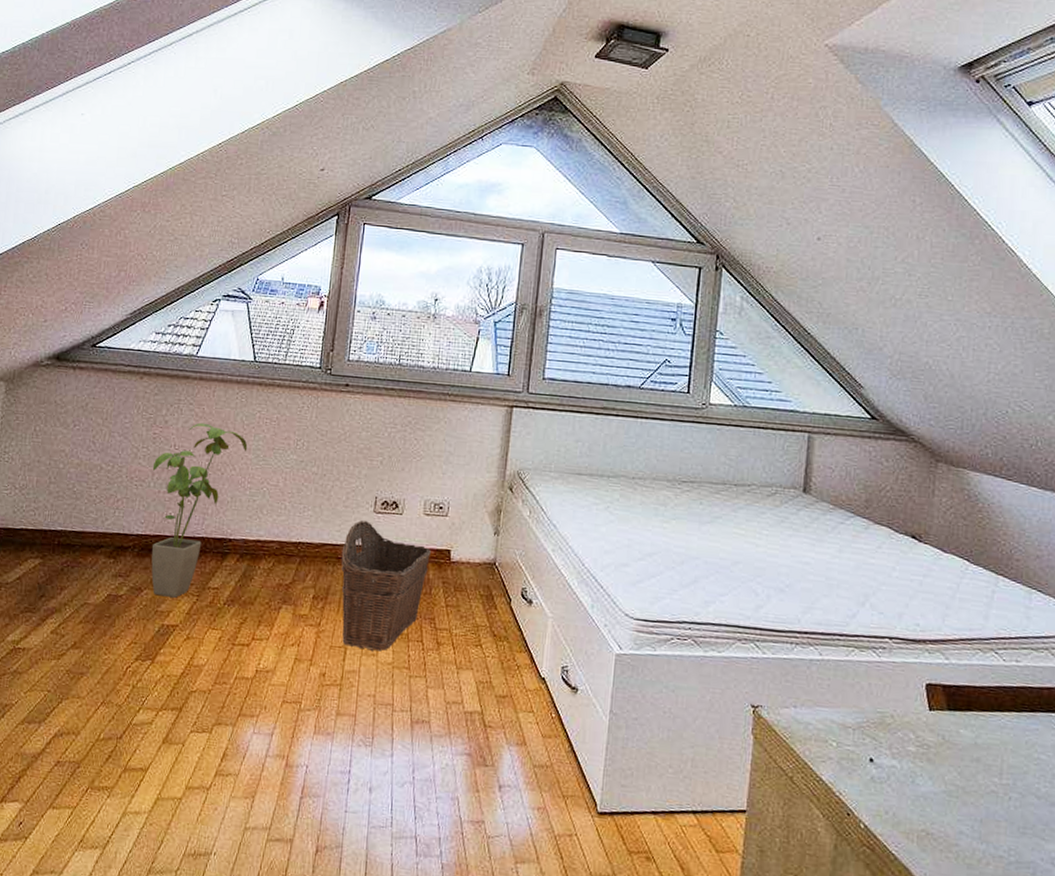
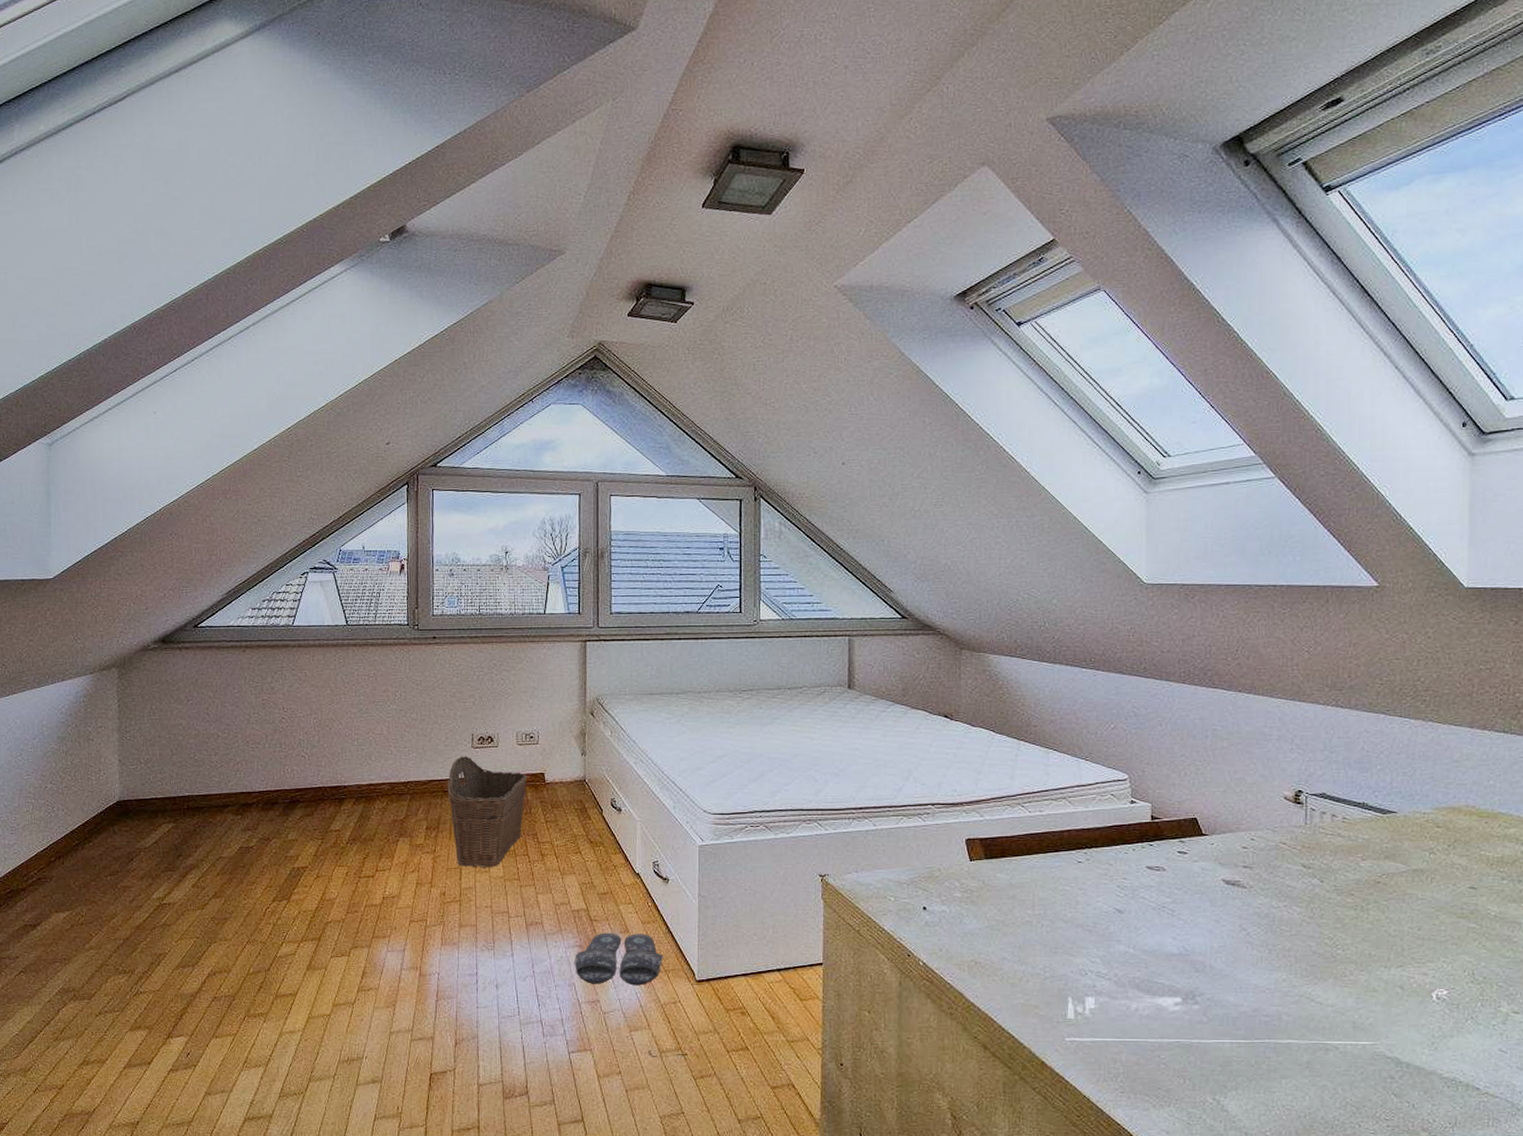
house plant: present [151,422,248,598] -> none [265,685,351,843]
slippers: none [461,742,563,809] -> present [575,932,663,985]

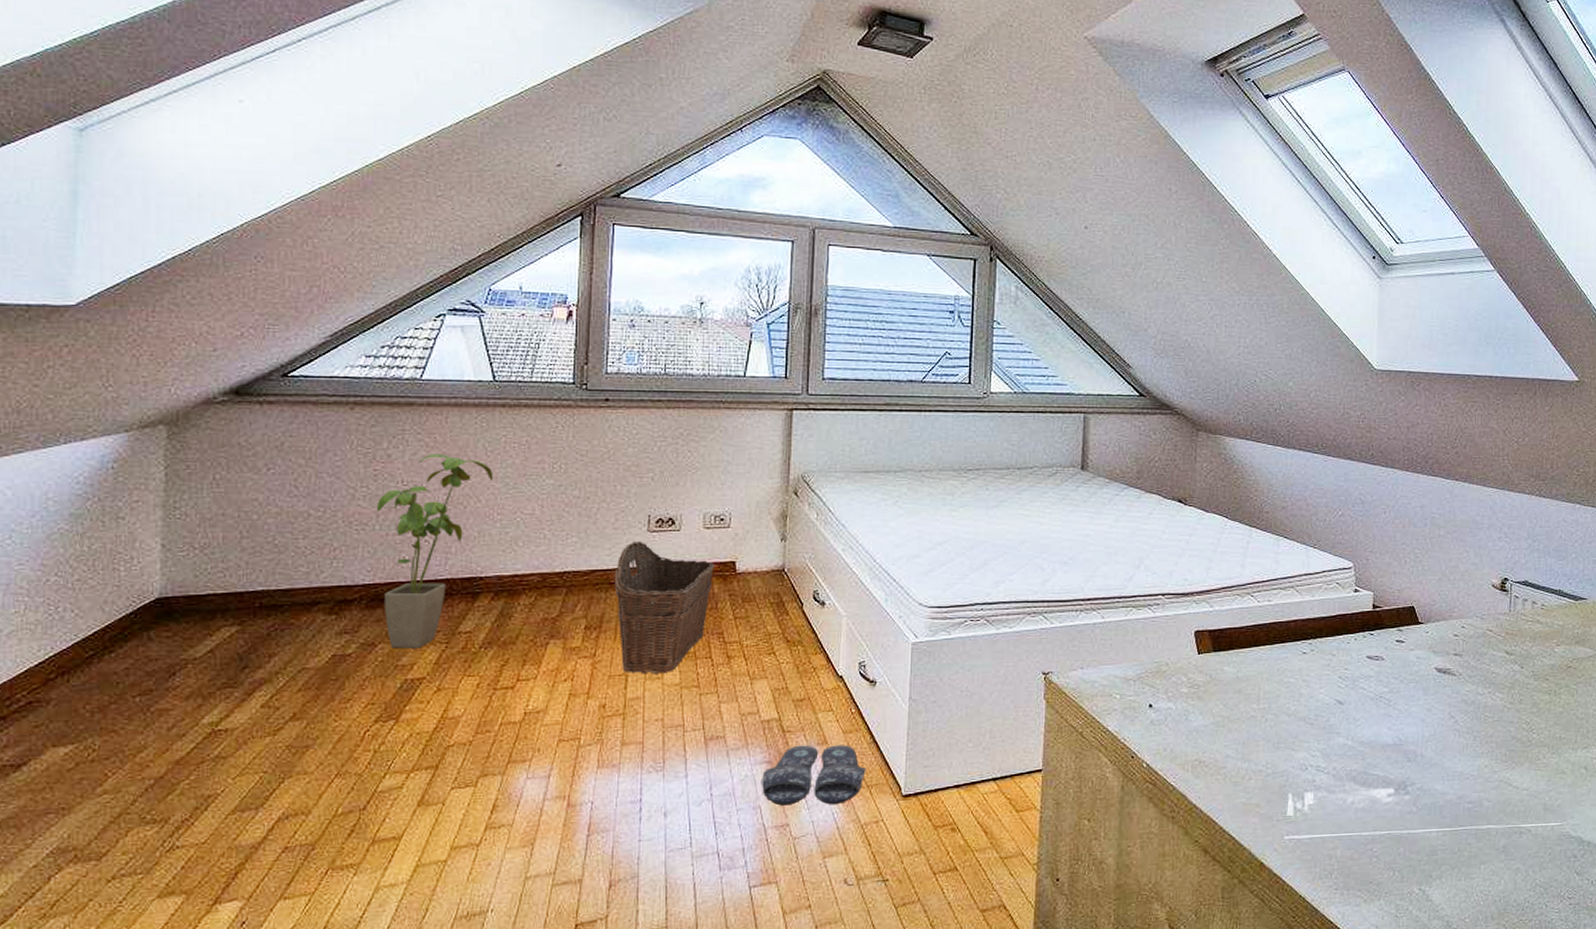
house plant: none [265,685,351,843] -> present [376,453,494,649]

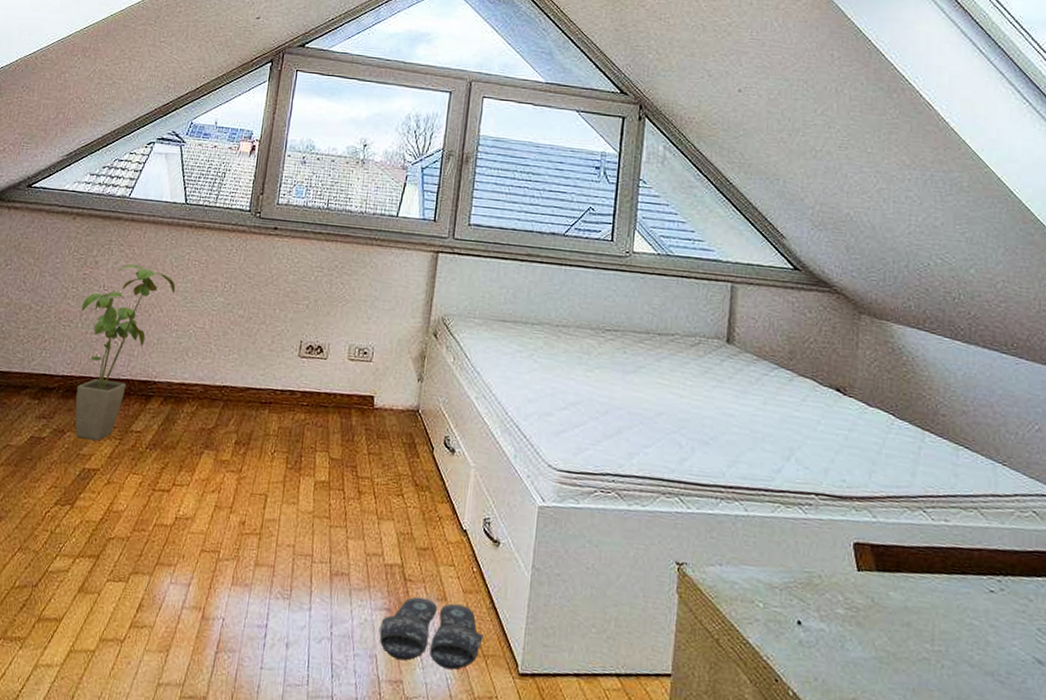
wicker basket: present [614,542,714,674] -> none [263,365,354,500]

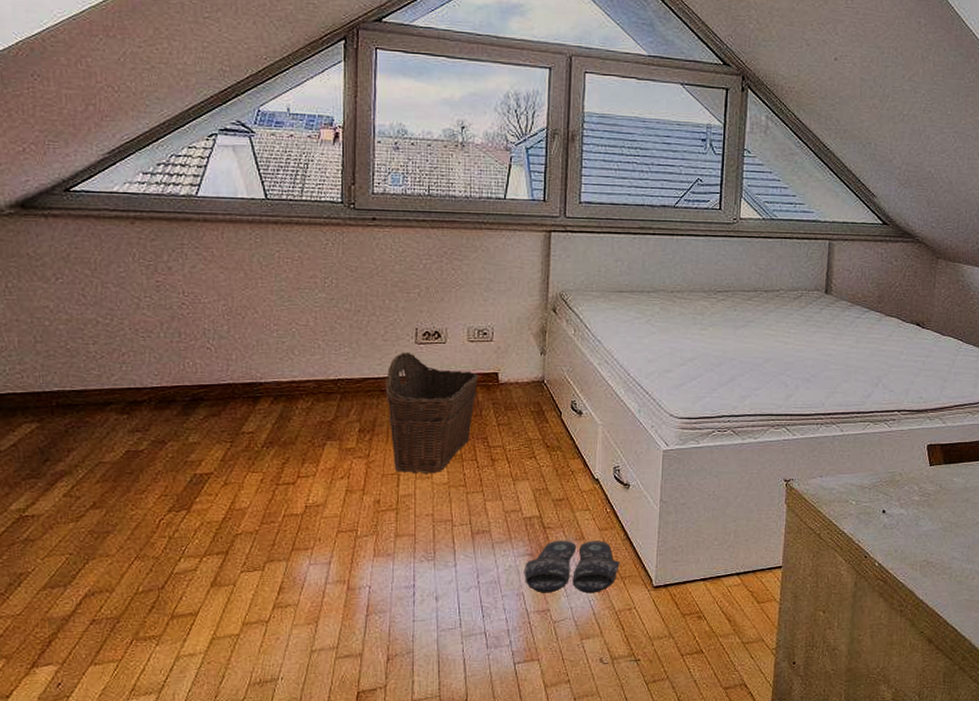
house plant: present [75,263,176,441] -> none [160,266,269,446]
wicker basket: none [263,365,354,500] -> present [385,353,478,474]

